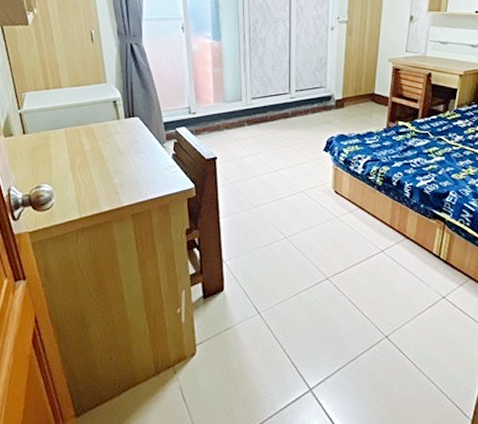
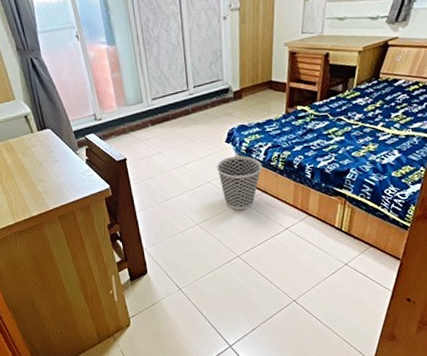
wastebasket: none [312,167,360,226] -> present [217,156,262,211]

